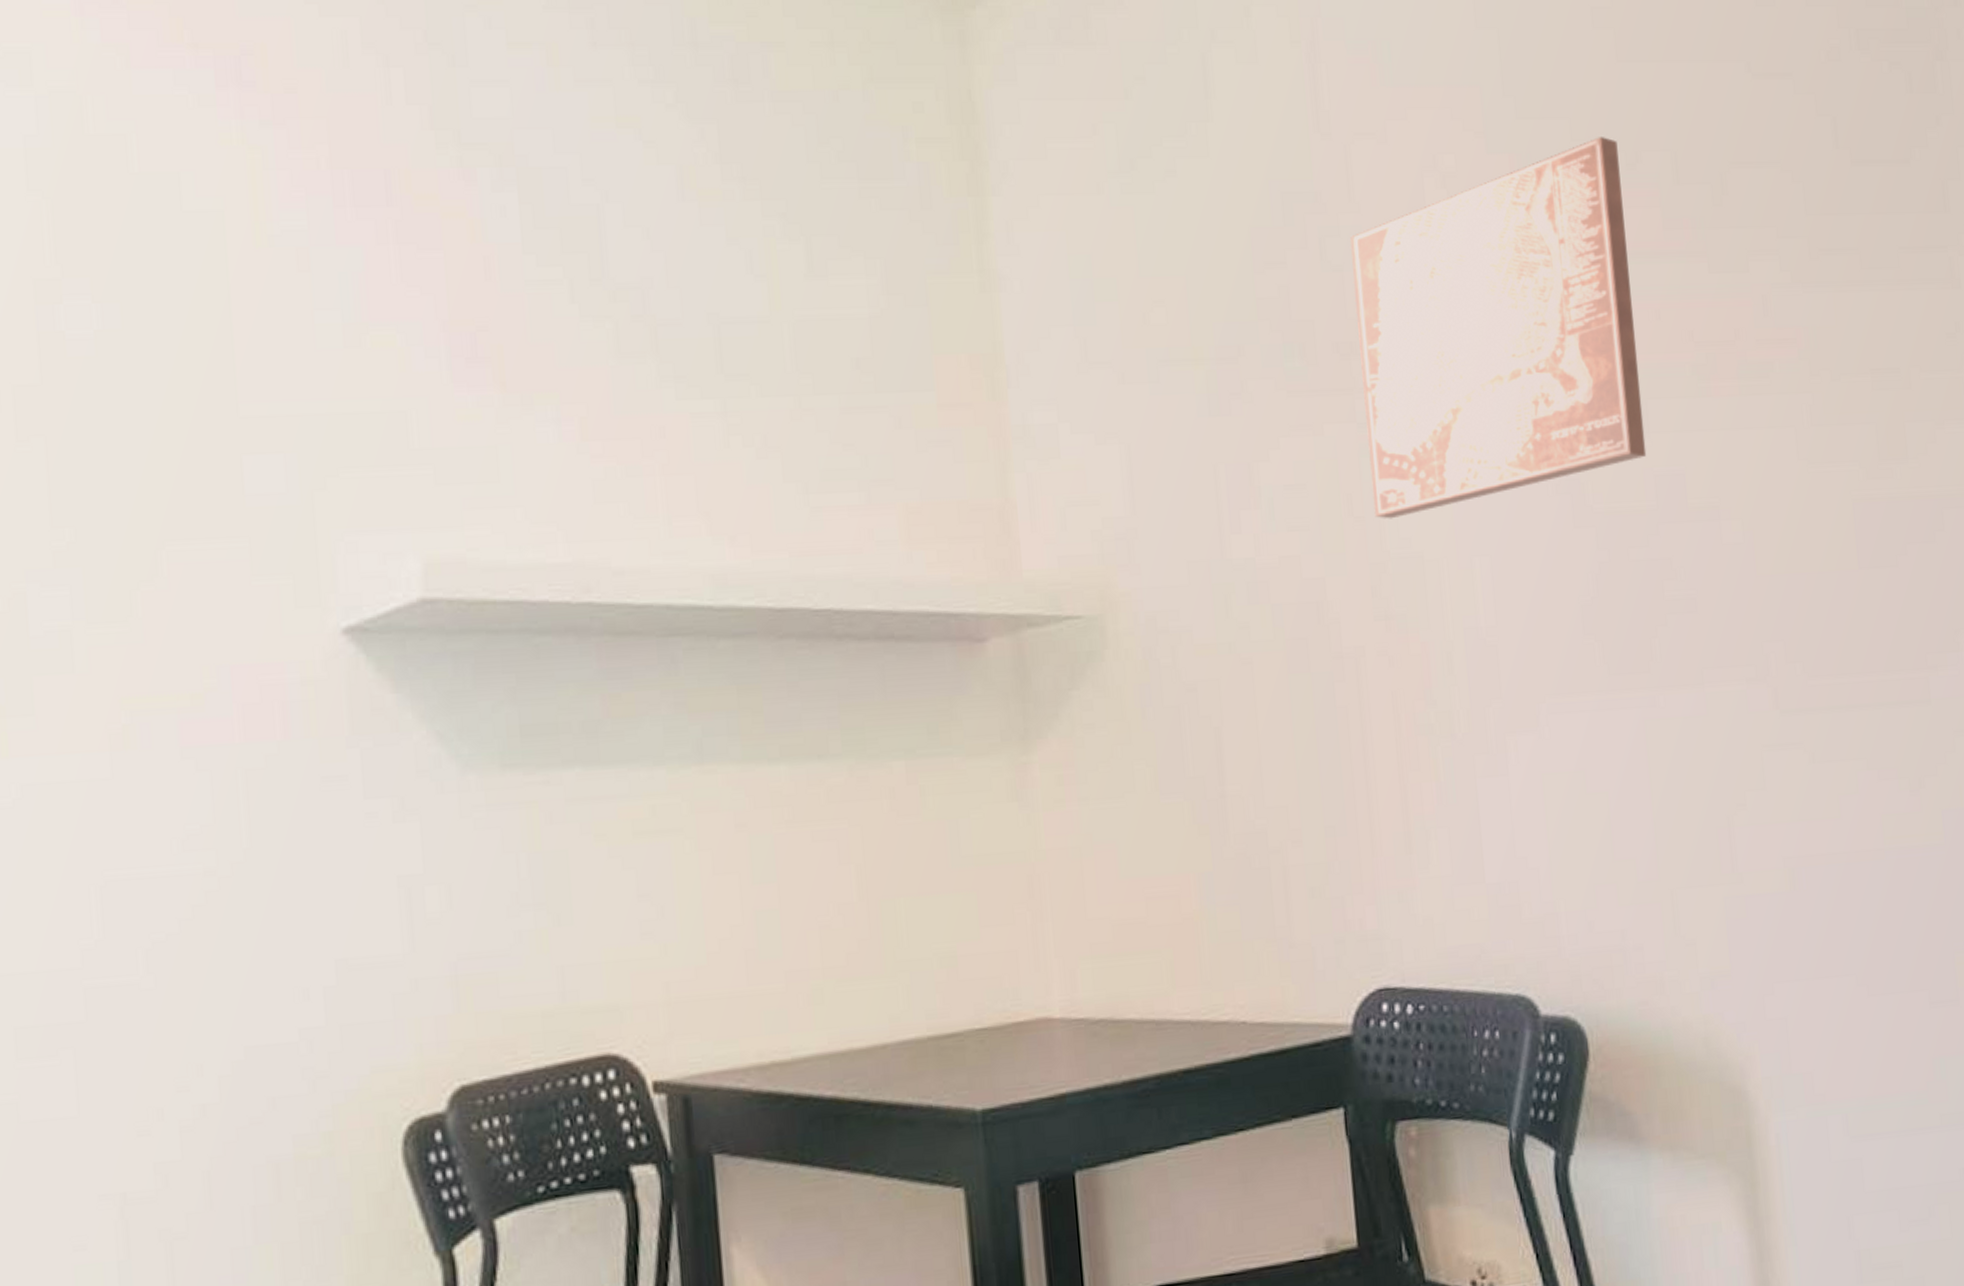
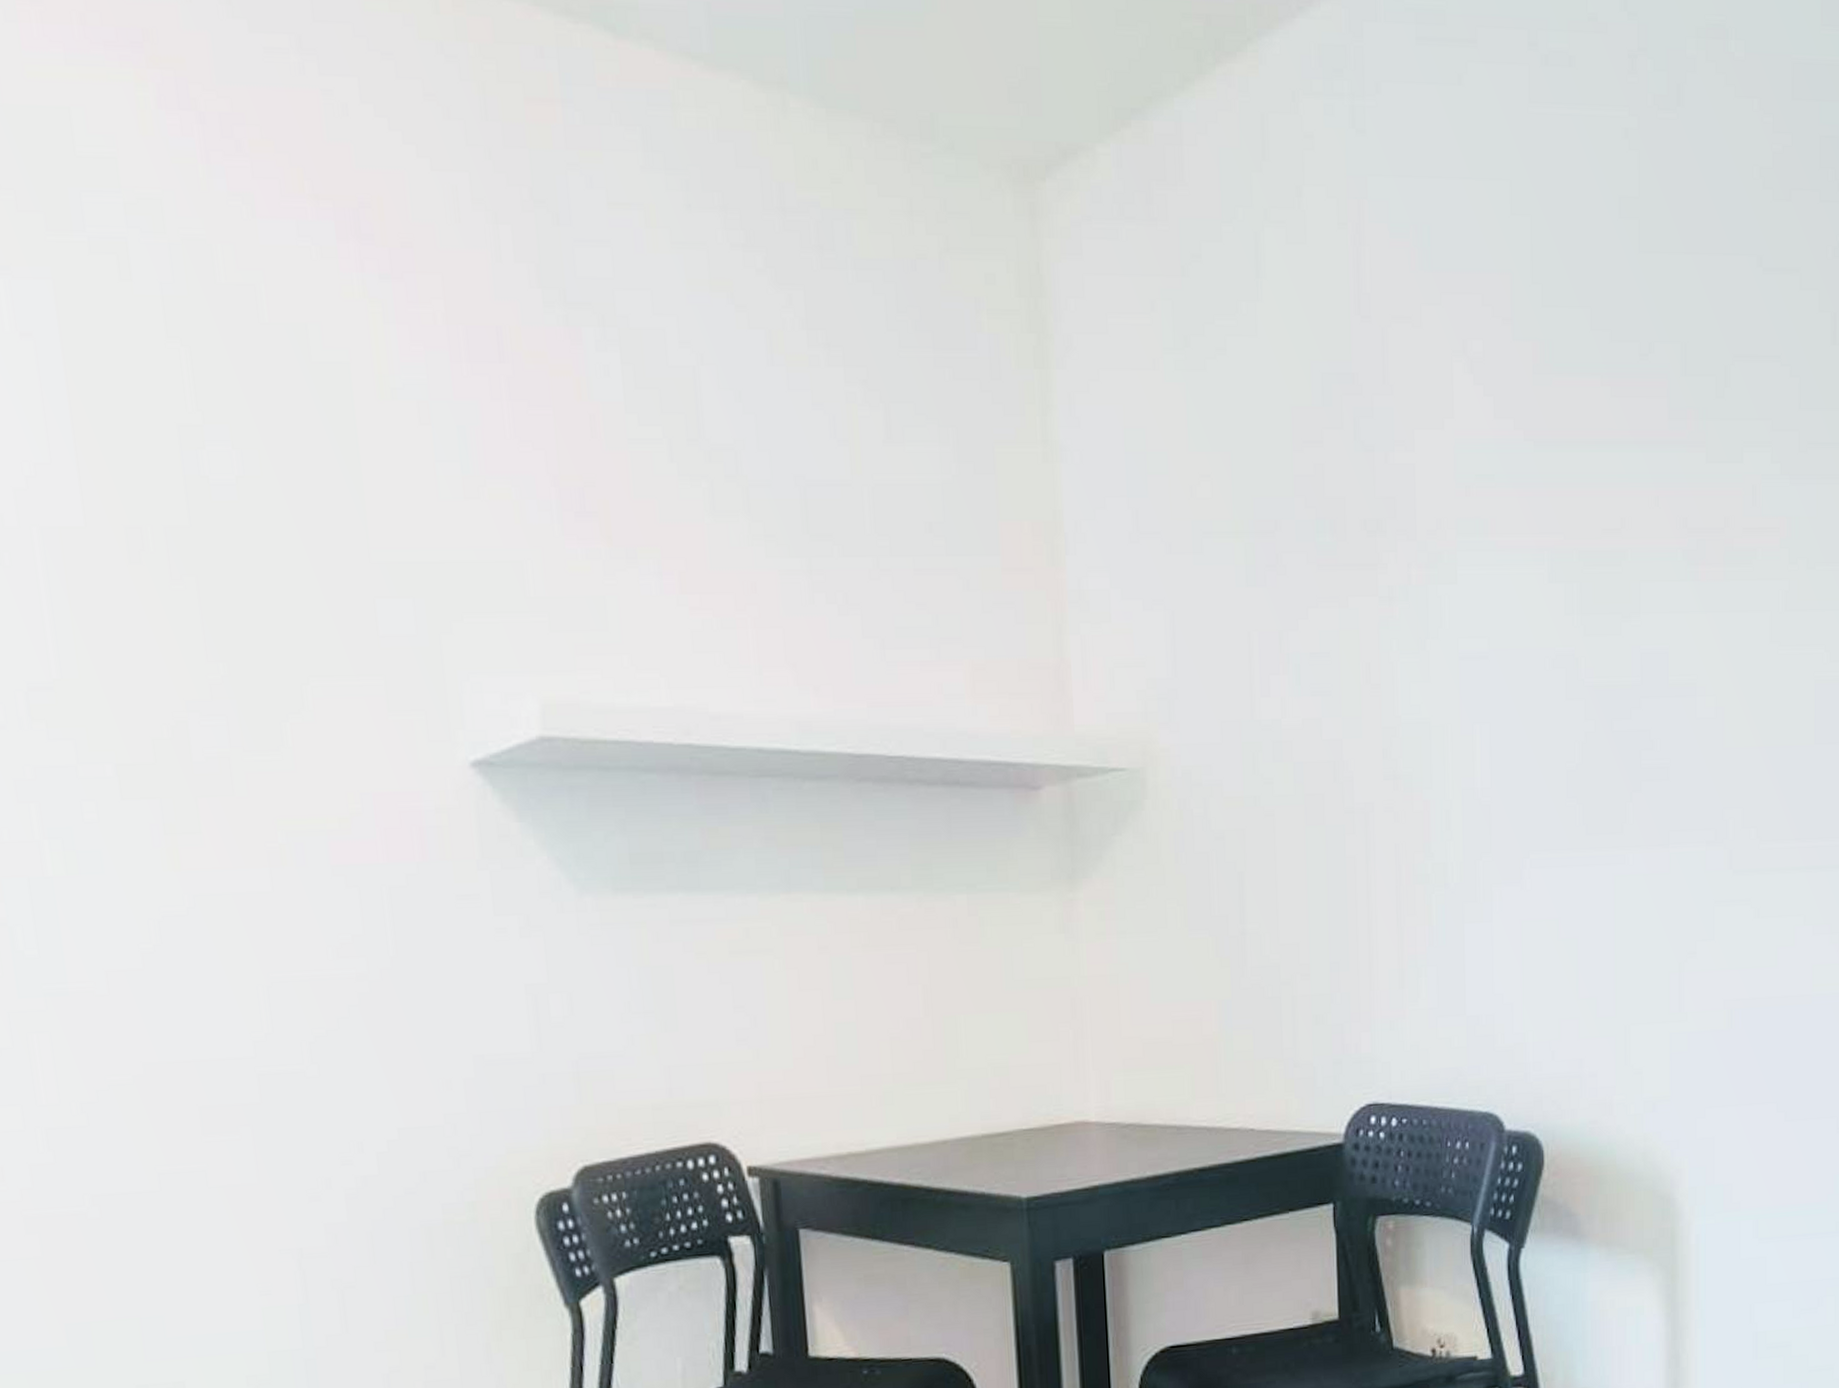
wall art: present [1350,137,1647,520] -> none [1381,327,1636,687]

